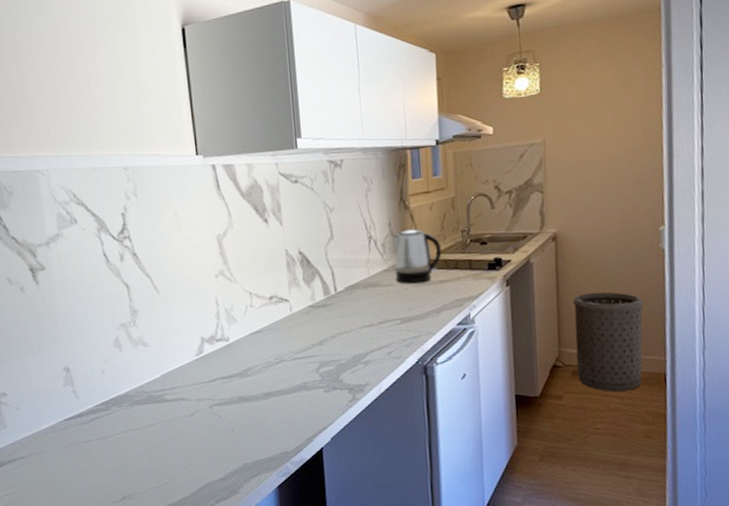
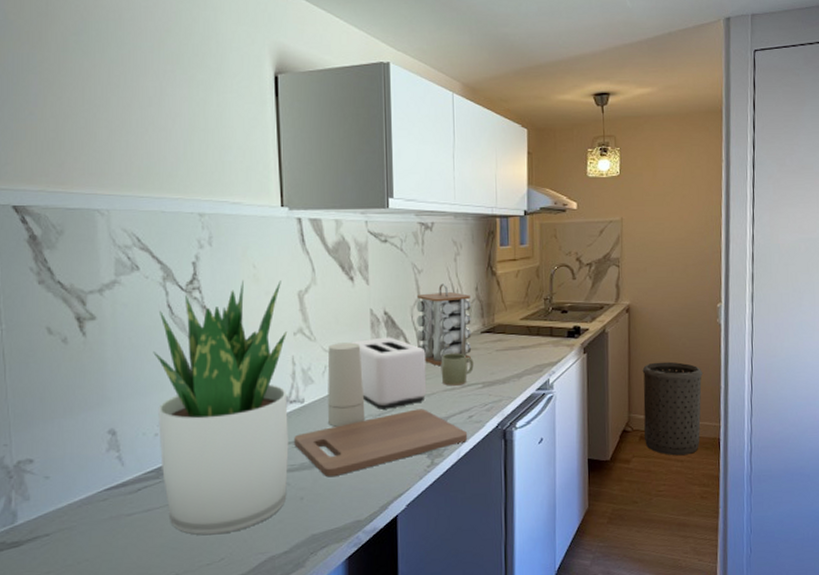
planter: none [94,226,219,462] -> present [153,280,289,536]
cutting board: none [222,345,388,411] -> present [294,409,468,477]
canister: none [248,282,287,363] -> present [327,342,366,427]
toaster: none [268,276,345,347] -> present [350,337,427,410]
spice rack: none [330,220,388,303] -> present [416,283,472,366]
mug: none [357,289,391,323] -> present [441,353,474,386]
kettle: present [392,229,442,284] -> none [478,295,525,348]

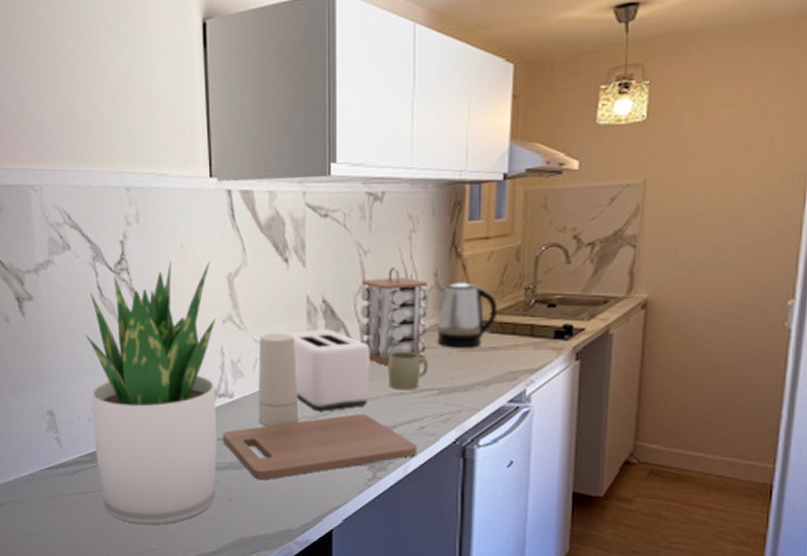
kettle: none [478,295,525,348] -> present [437,282,498,348]
laundry basket: present [642,361,702,456] -> none [656,377,754,502]

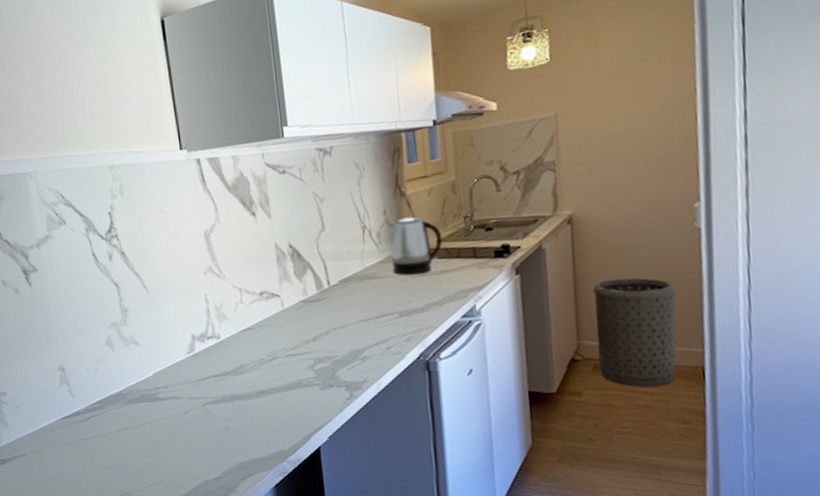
planter: present [85,261,218,525] -> none [85,222,213,460]
cutting board: present [223,414,418,480] -> none [214,341,388,409]
canister: present [258,333,299,427] -> none [237,277,280,361]
toaster: present [283,329,370,411] -> none [258,270,340,343]
spice rack: present [361,267,427,365] -> none [321,210,385,296]
mug: present [388,351,428,390] -> none [352,282,388,317]
laundry basket: none [656,377,754,502] -> present [592,278,677,388]

